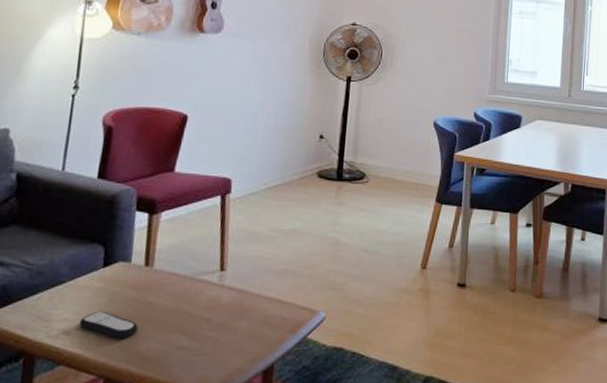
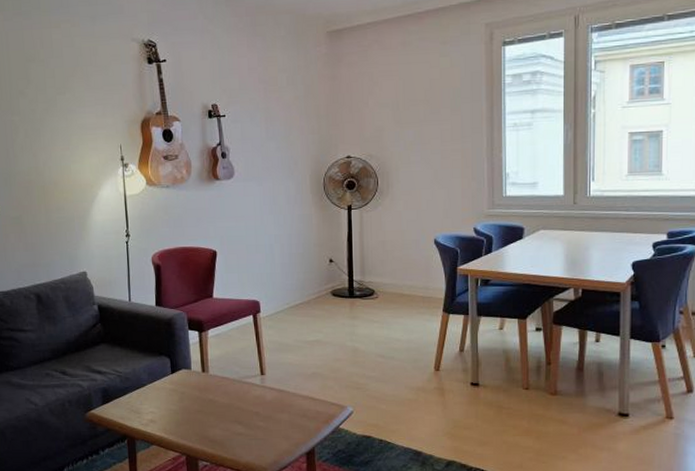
remote control: present [79,310,139,339] -> none [161,406,205,427]

